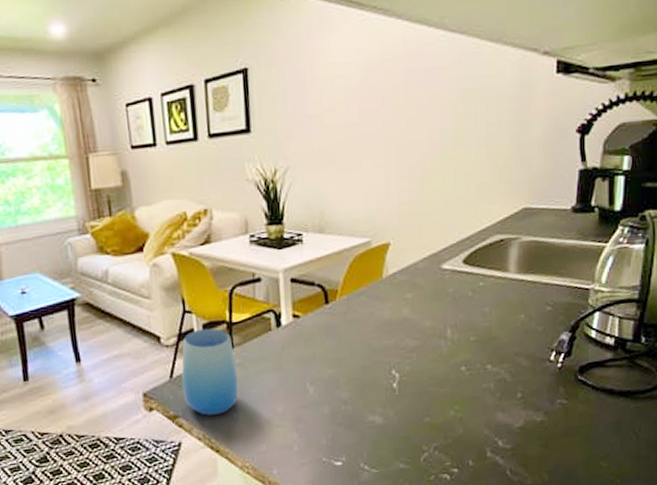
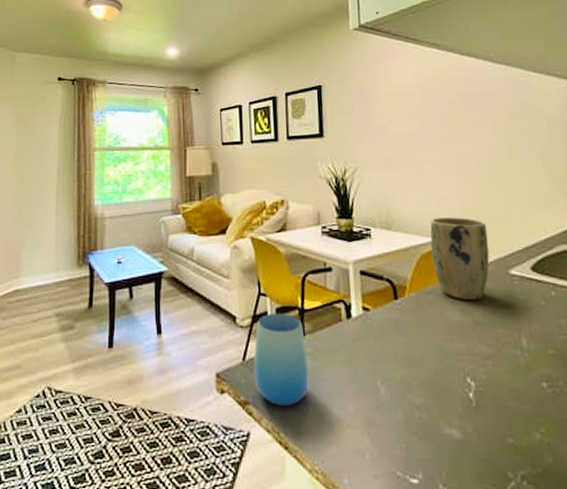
plant pot: none [364,214,424,298] -> present [430,217,490,300]

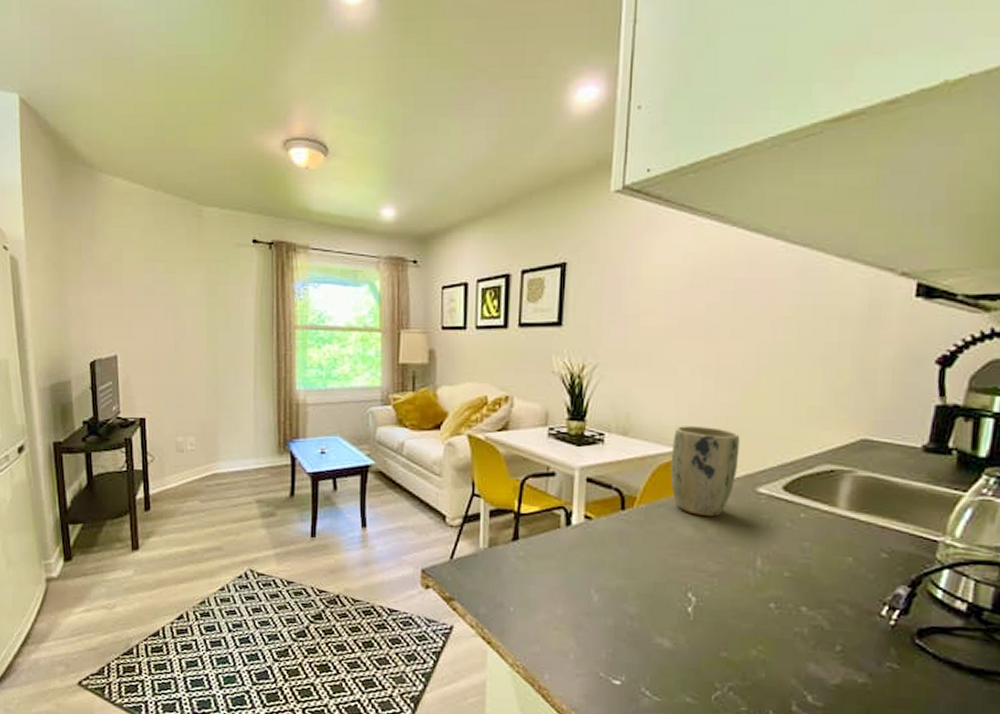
cup: present [253,312,310,406] -> none [461,514,520,605]

